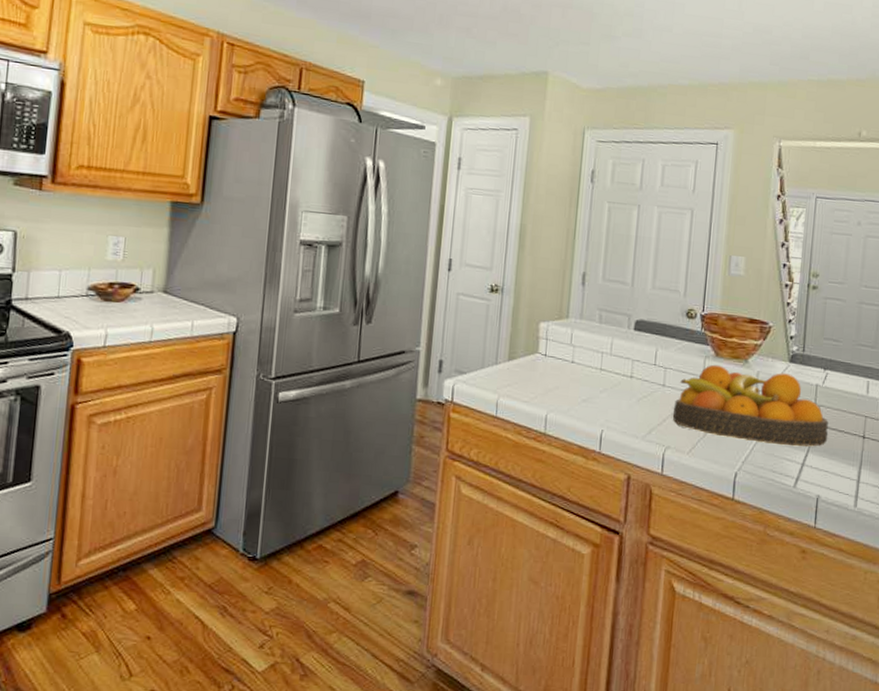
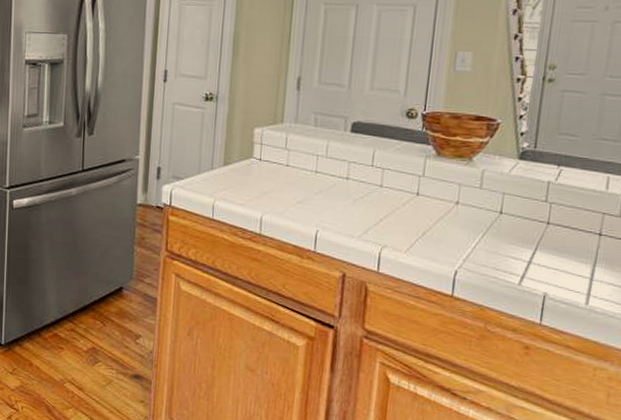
fruit bowl: present [673,364,829,447] -> none [390,164,560,245]

